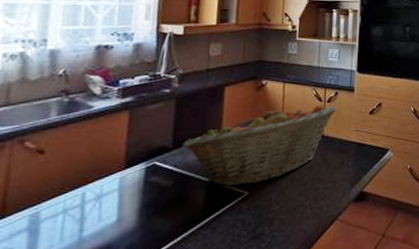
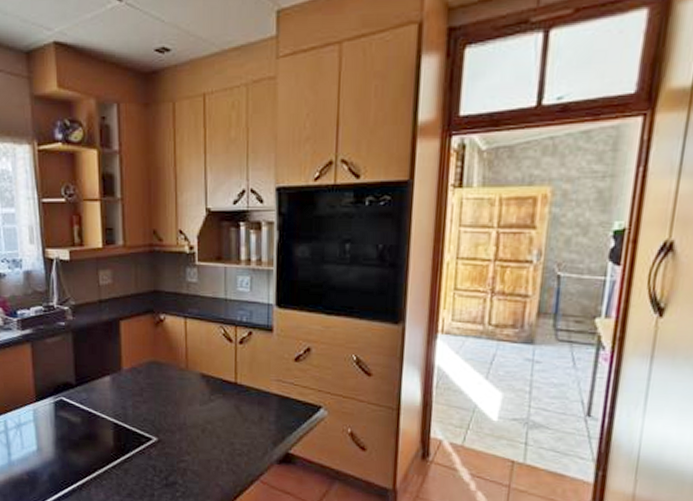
fruit basket: present [182,105,337,186] -> none [85,346,251,430]

